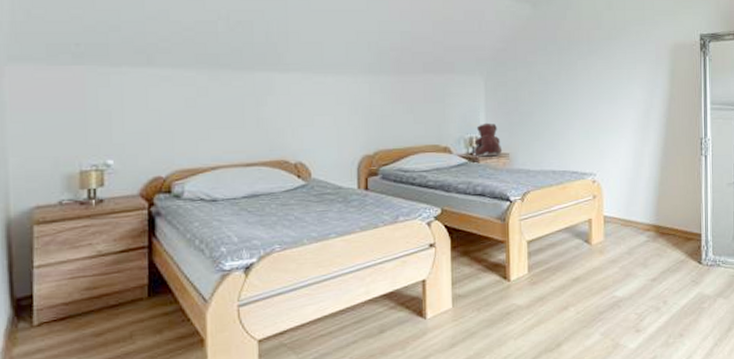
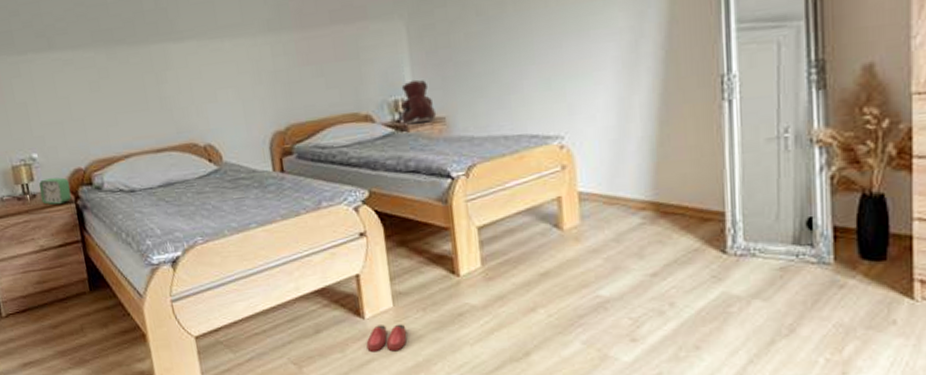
alarm clock: none [108,184,146,211] -> present [39,177,71,205]
slippers: none [425,322,462,348] -> present [366,324,407,352]

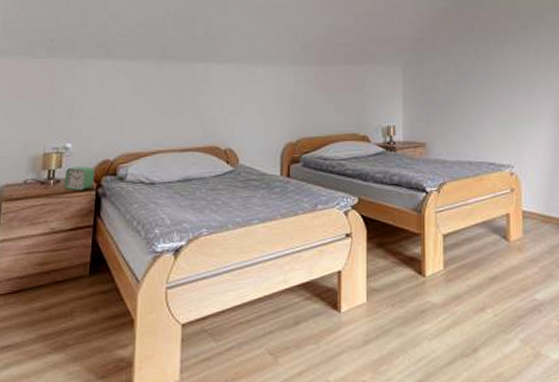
slippers: present [366,324,407,352] -> none [339,318,376,345]
teddy bear: present [400,79,437,124] -> none [391,112,419,146]

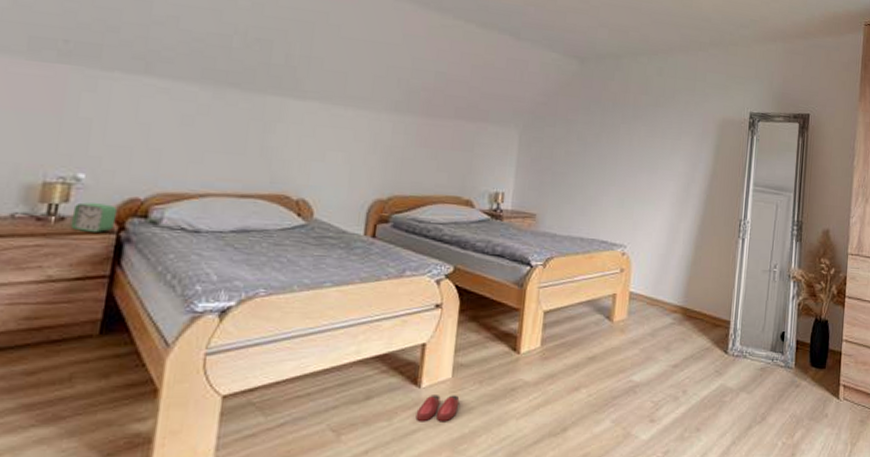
slippers: none [339,318,376,345] -> present [416,395,460,422]

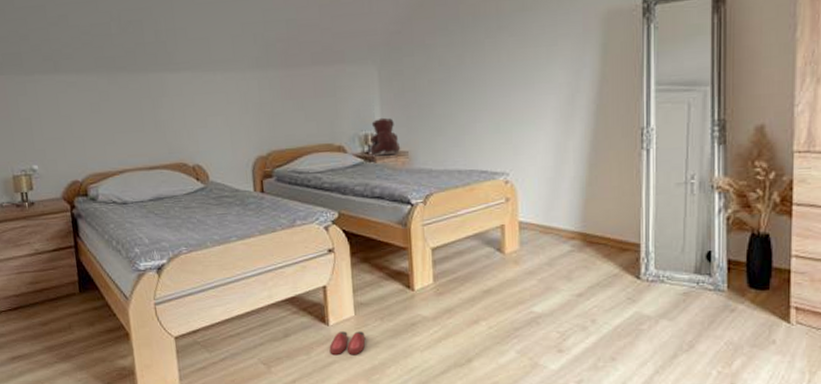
alarm clock: present [70,202,118,233] -> none [37,188,67,213]
teddy bear: none [498,178,530,216] -> present [369,117,401,156]

